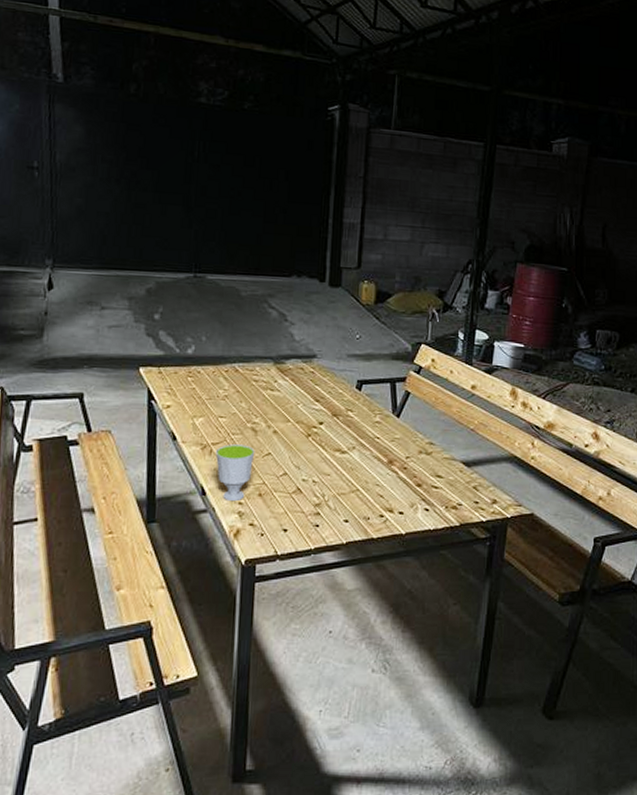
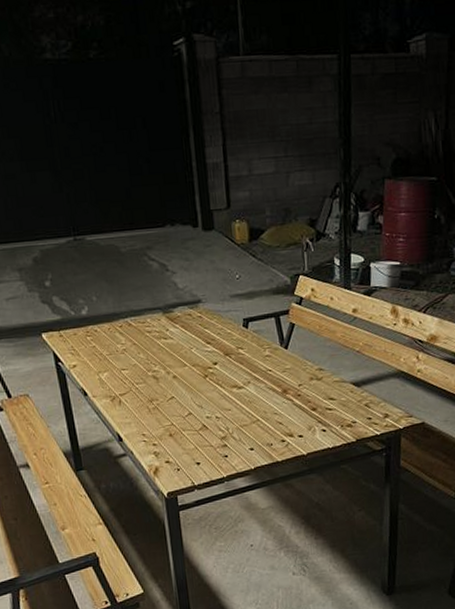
cup: present [215,444,255,502] -> none [124,392,160,444]

